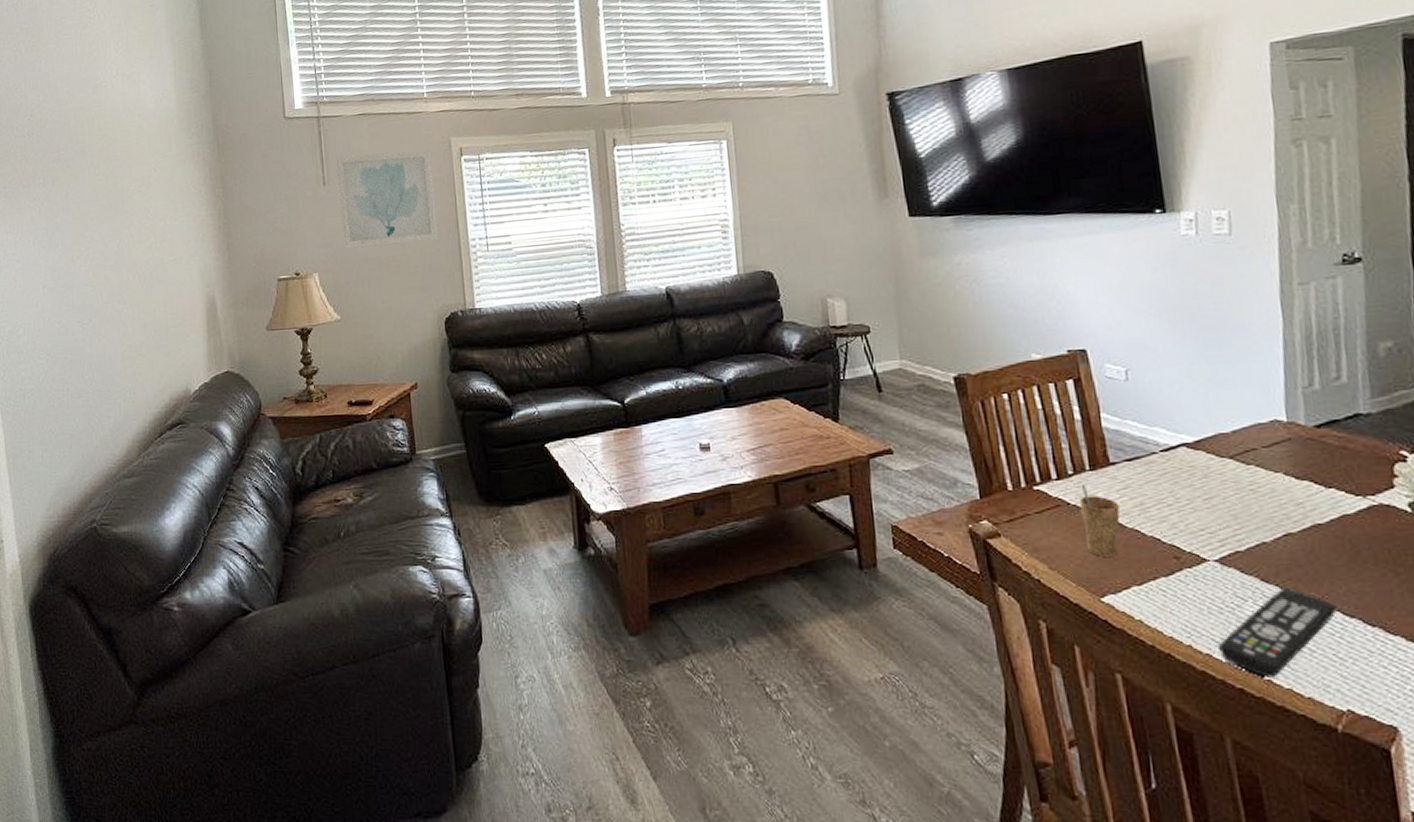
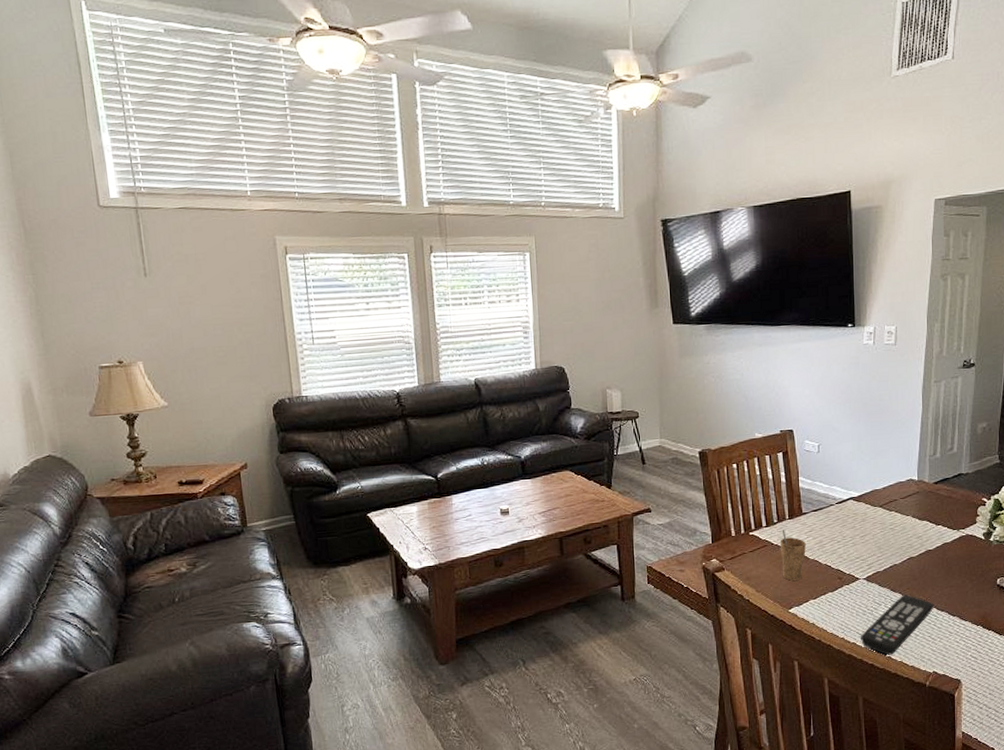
wall art: present [334,149,438,249] -> none [155,246,265,339]

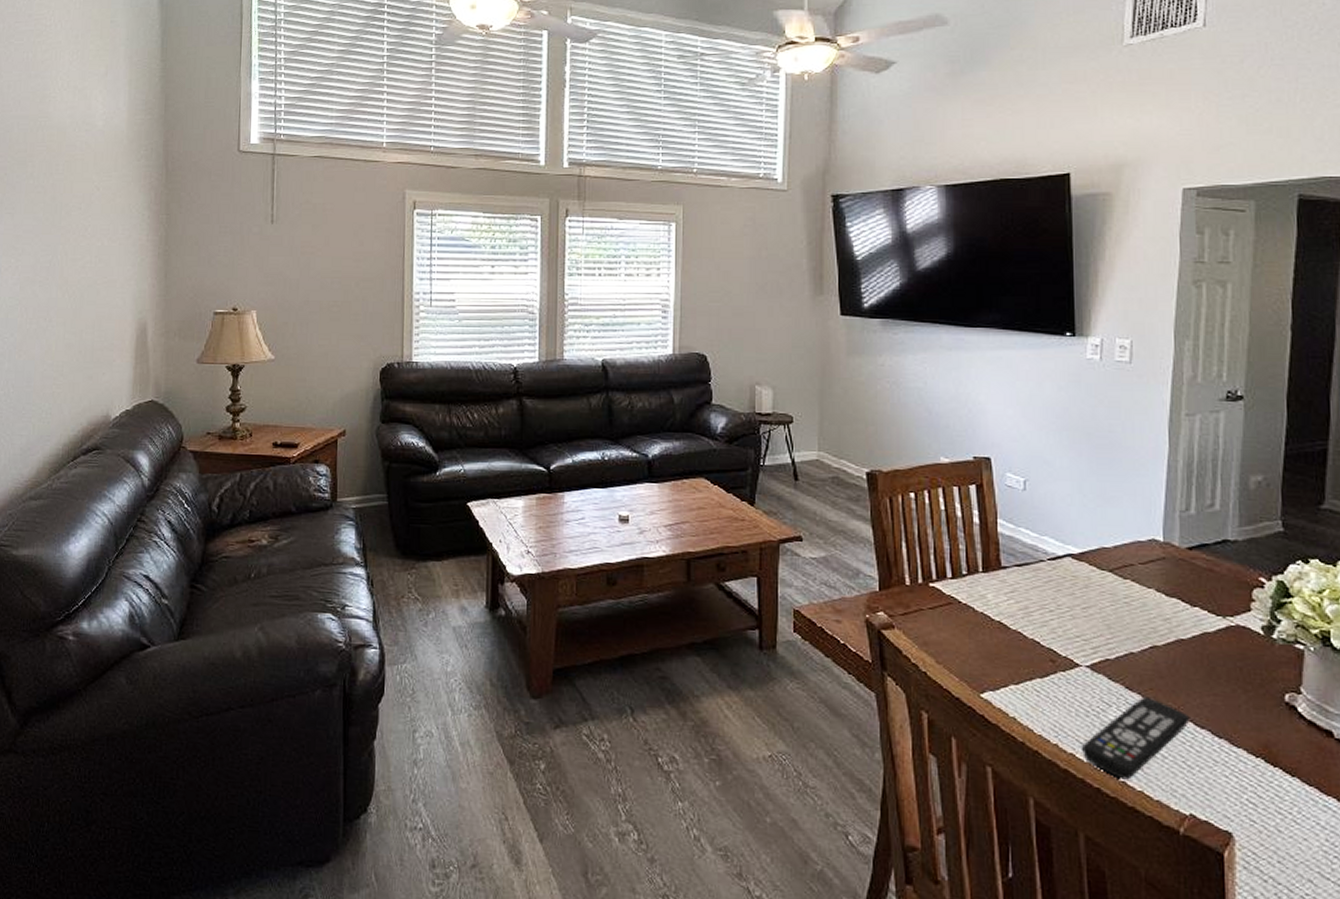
cup: present [780,529,806,581] -> none [970,585,1006,655]

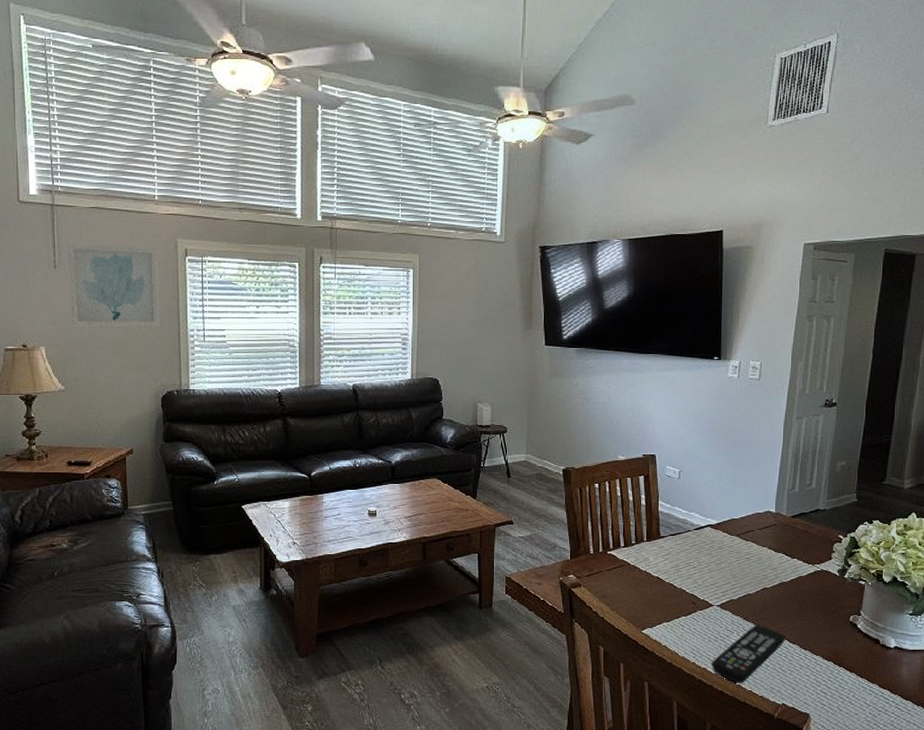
wall art: none [285,195,384,290] -> present [66,242,160,328]

